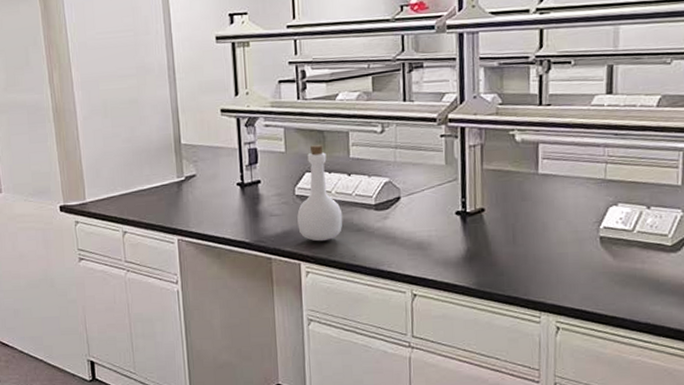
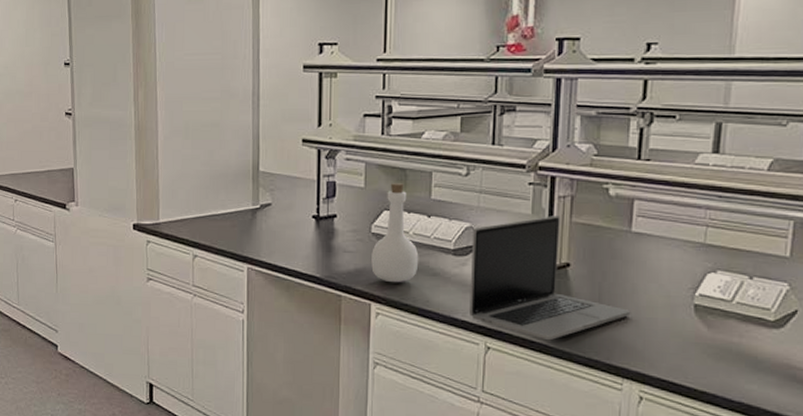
laptop: none [391,164,543,283] -> present [470,216,631,341]

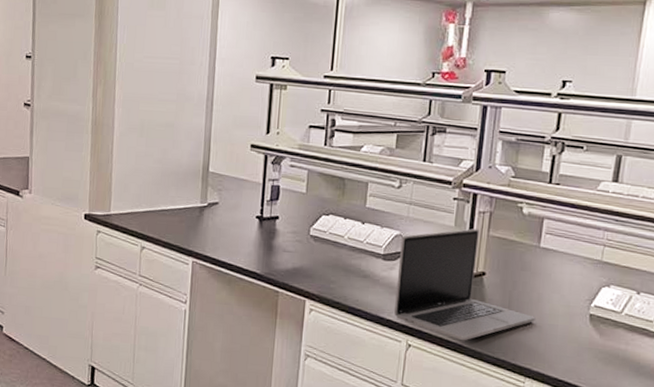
bottle: present [371,183,419,283] -> none [308,190,352,283]

